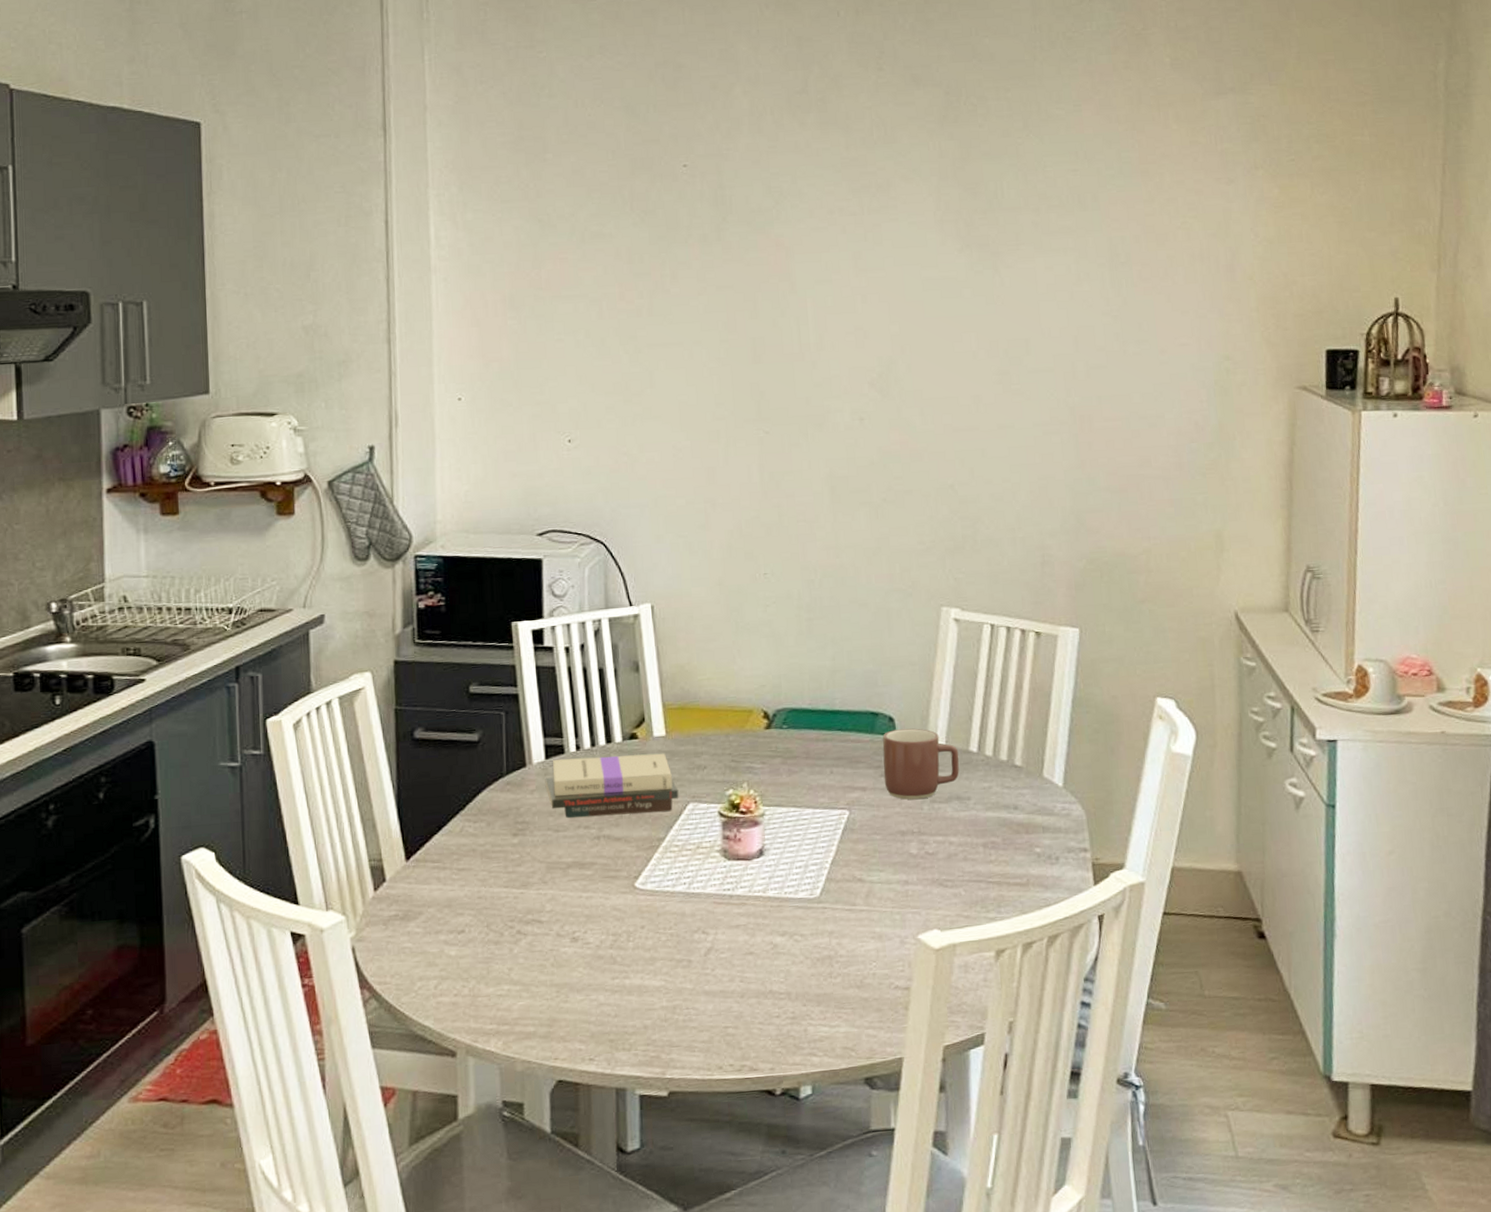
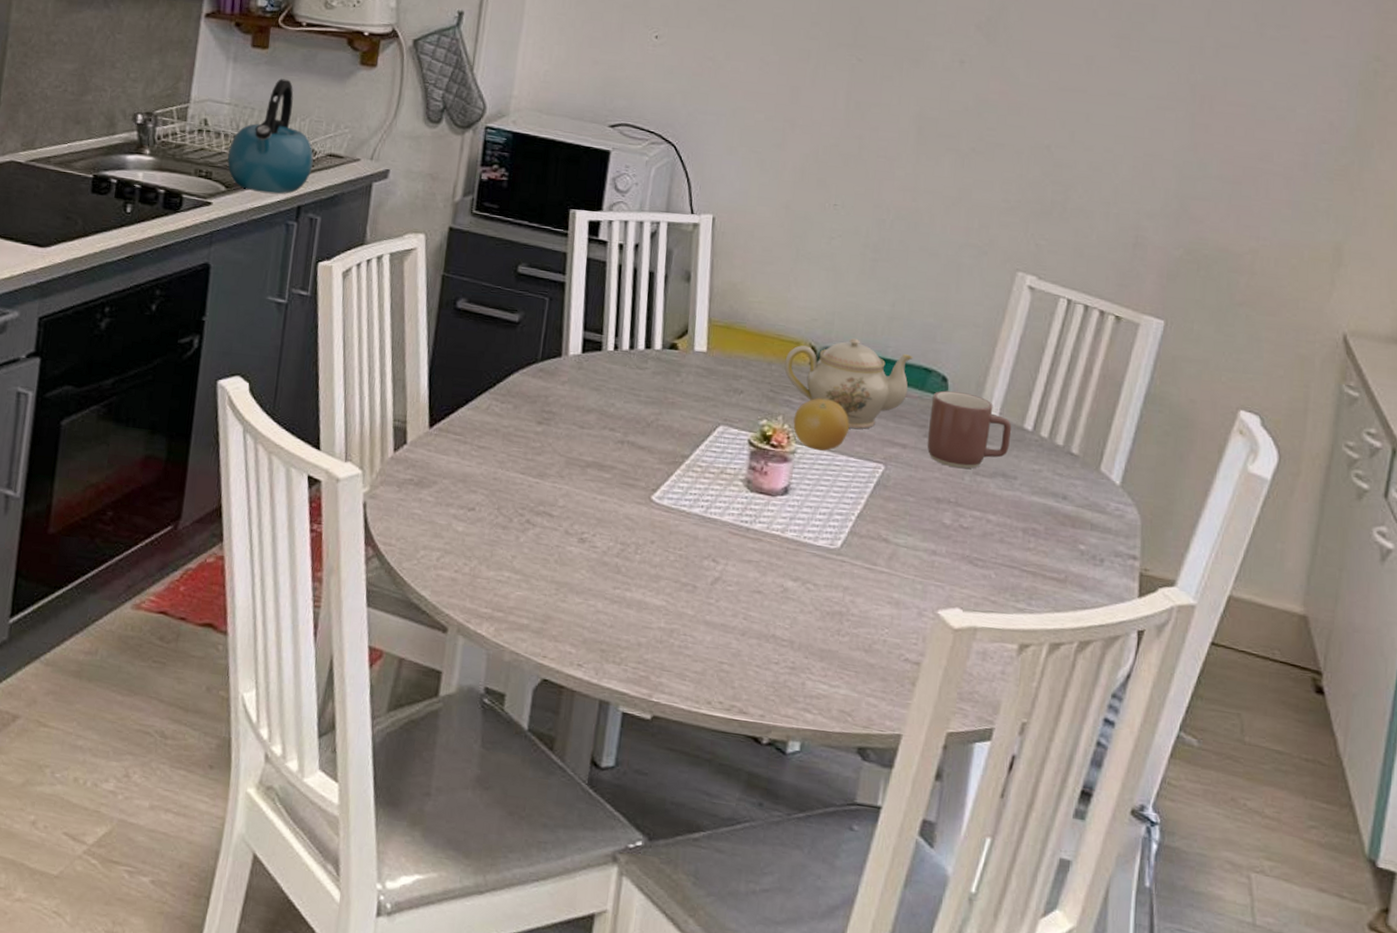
kettle: none [153,542,245,661] -> present [227,78,314,195]
books: present [545,753,679,818] -> none [577,354,711,430]
teapot: none [741,696,860,783] -> present [784,337,913,429]
fruit: none [758,758,811,809] -> present [793,398,850,451]

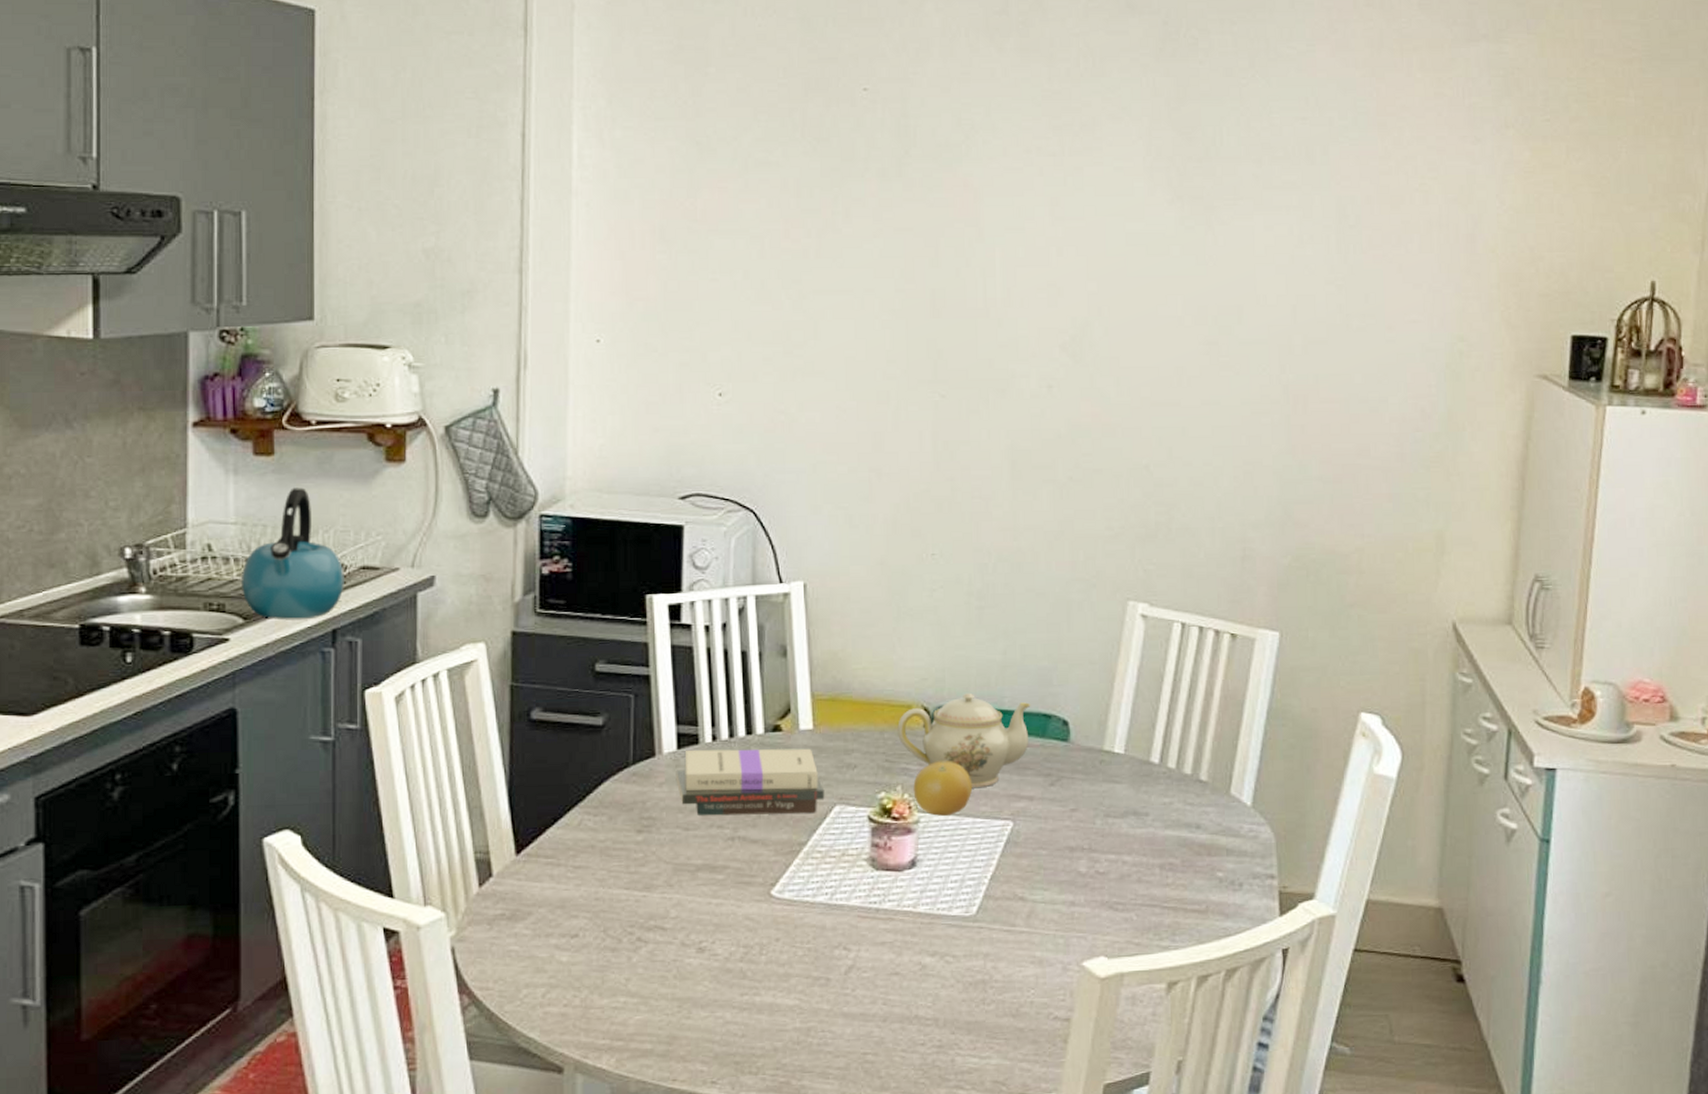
books: none [577,354,711,430] -> present [675,748,825,816]
mug: present [927,390,1012,469] -> none [1053,734,1139,813]

